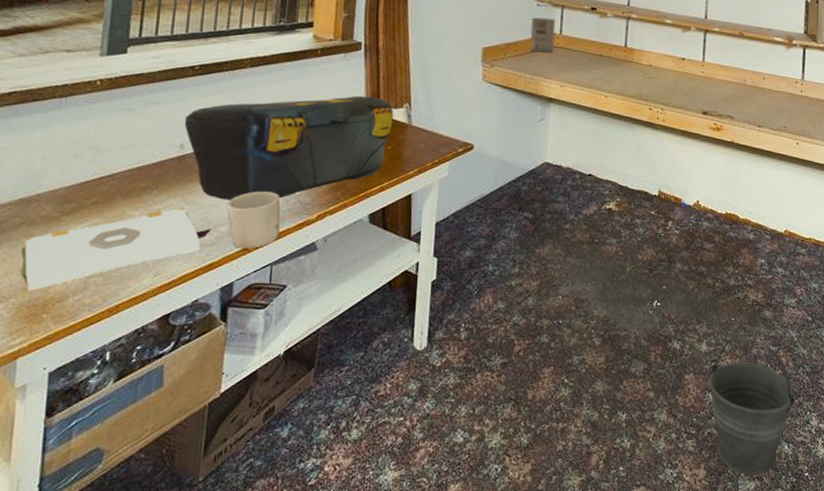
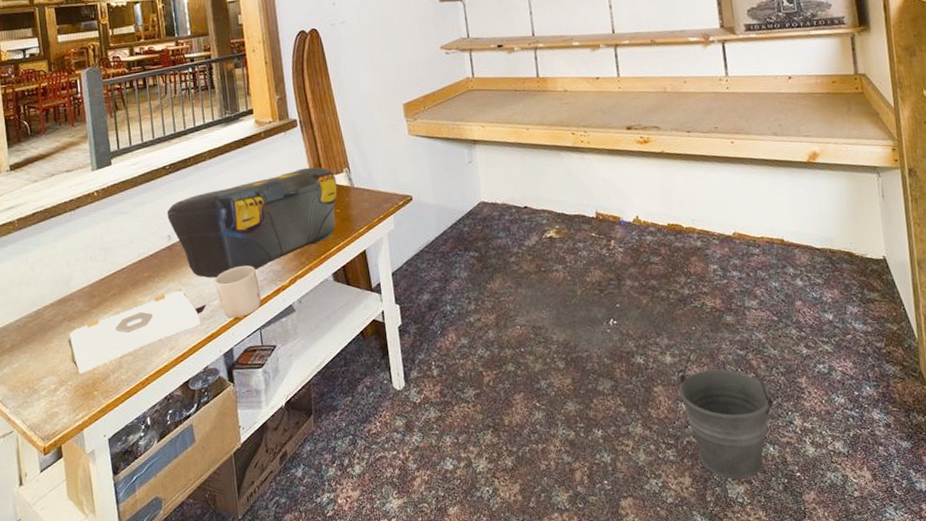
paint can: present [529,17,555,54] -> none [443,63,470,100]

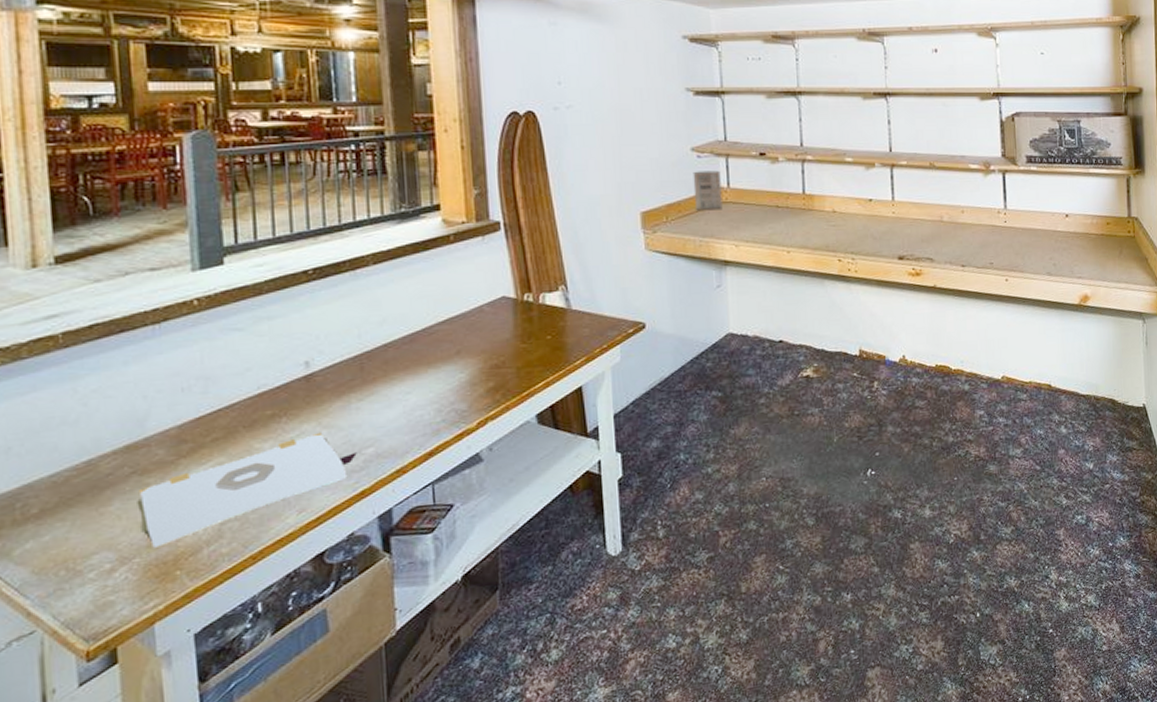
toolbox: present [166,167,338,279] -> none [305,282,550,419]
mug: present [214,265,262,318] -> none [370,403,437,470]
paint can: none [443,63,470,100] -> present [693,170,723,211]
bucket: present [676,345,777,480] -> none [935,496,1035,641]

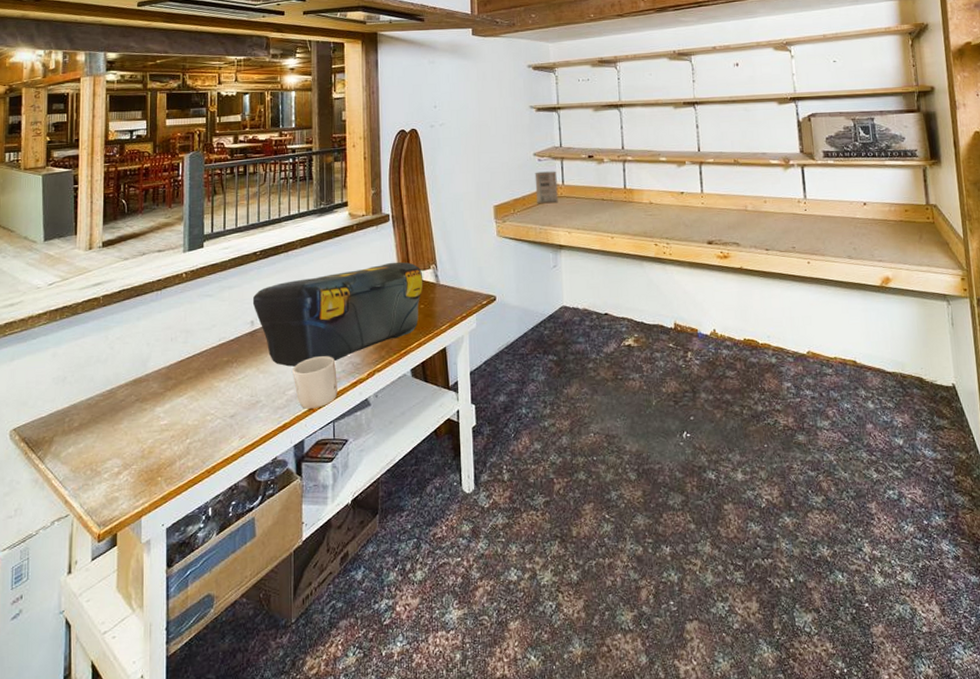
clipboard: present [137,432,357,548] -> none [138,376,282,458]
toolbox: none [305,282,550,419] -> present [252,262,423,367]
mug: none [370,403,437,470] -> present [292,356,338,409]

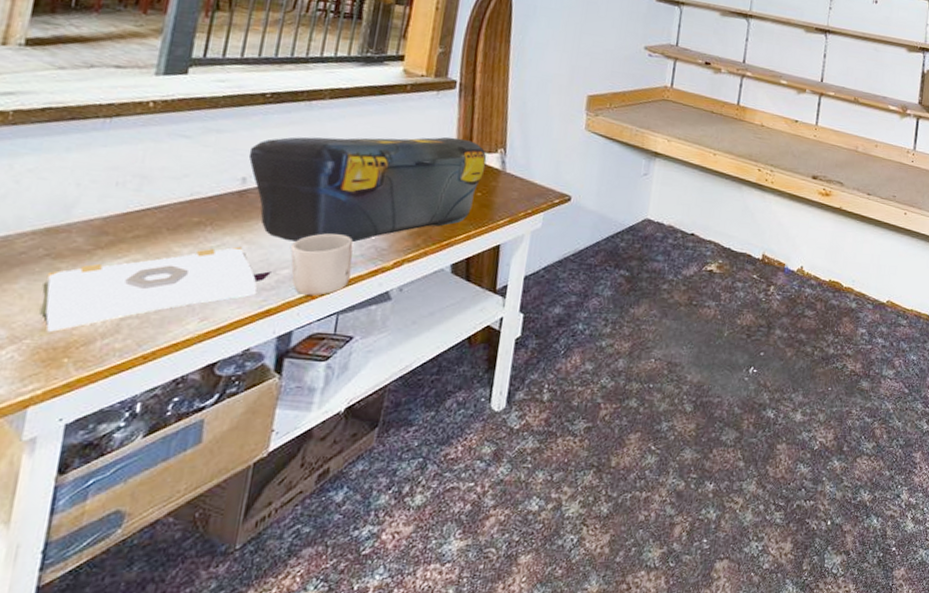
clipboard: none [138,376,282,458] -> present [39,246,271,332]
paint can: present [535,171,558,204] -> none [637,67,667,107]

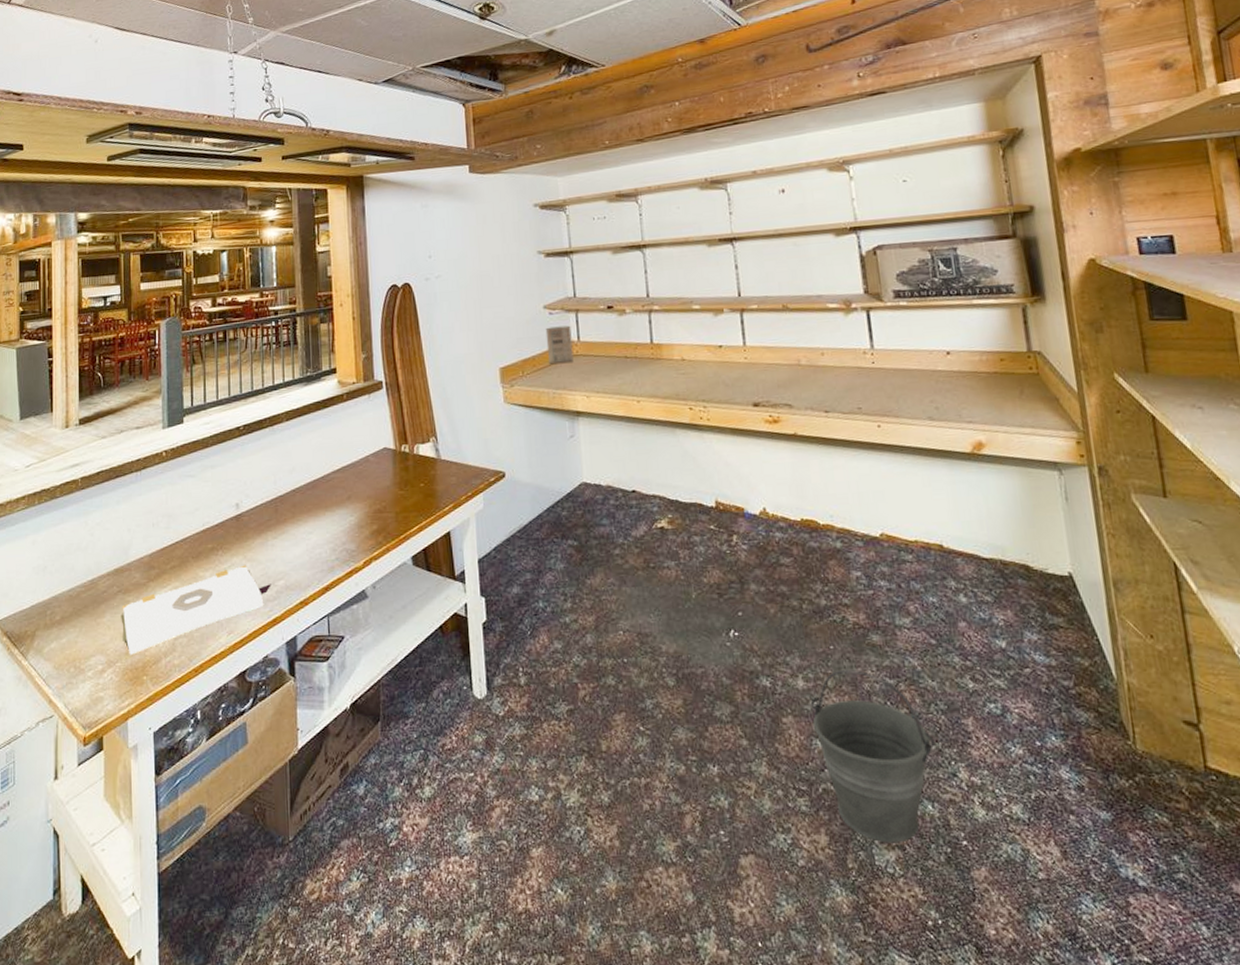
toolbox: present [248,136,487,243] -> none [236,434,423,555]
mug: present [290,233,354,296] -> none [282,542,332,602]
paint can: none [637,67,667,107] -> present [545,325,574,365]
bucket: none [800,407,891,550] -> present [810,669,936,844]

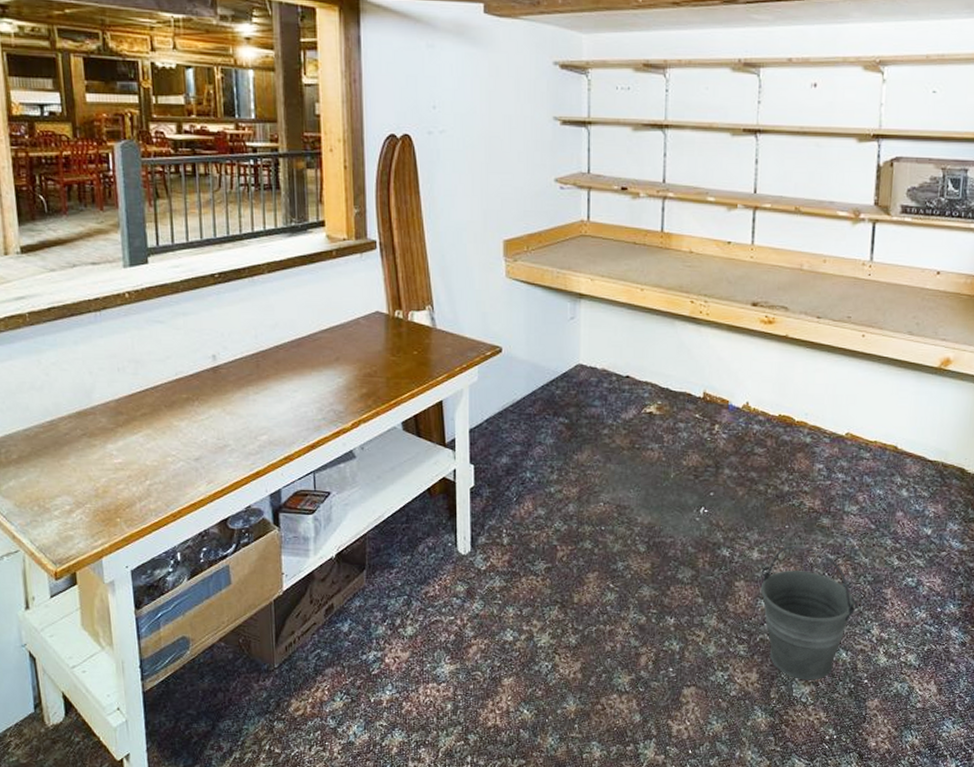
clipboard: present [121,565,271,655] -> none [87,417,253,497]
paint can: present [545,325,574,365] -> none [554,202,582,243]

